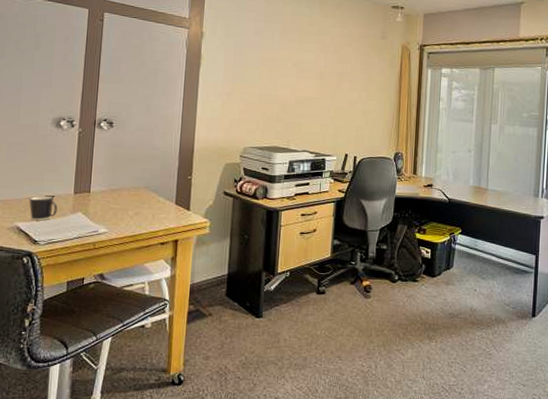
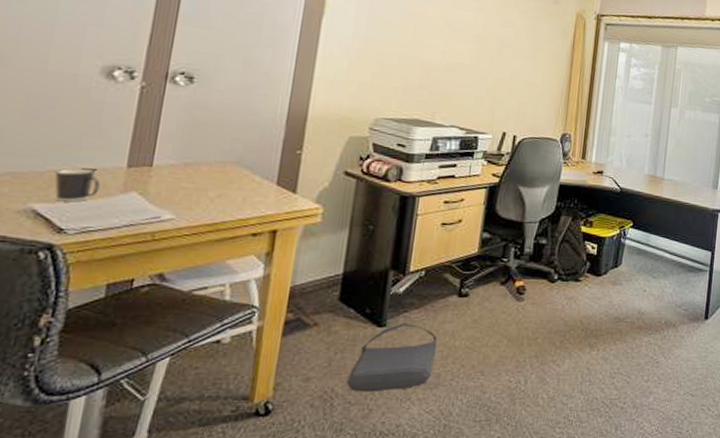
bag: none [235,314,303,370] -> present [346,322,438,392]

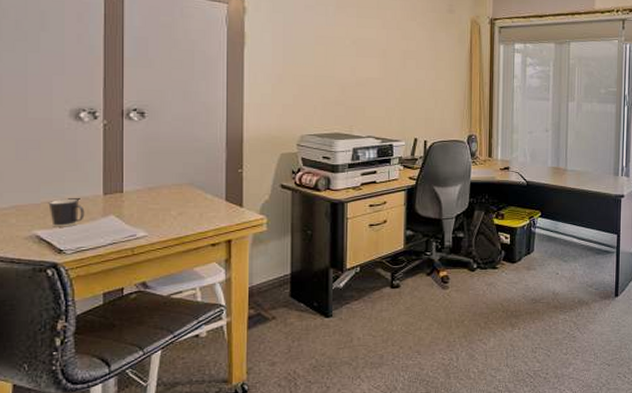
bag: present [346,322,438,392] -> none [305,312,377,373]

